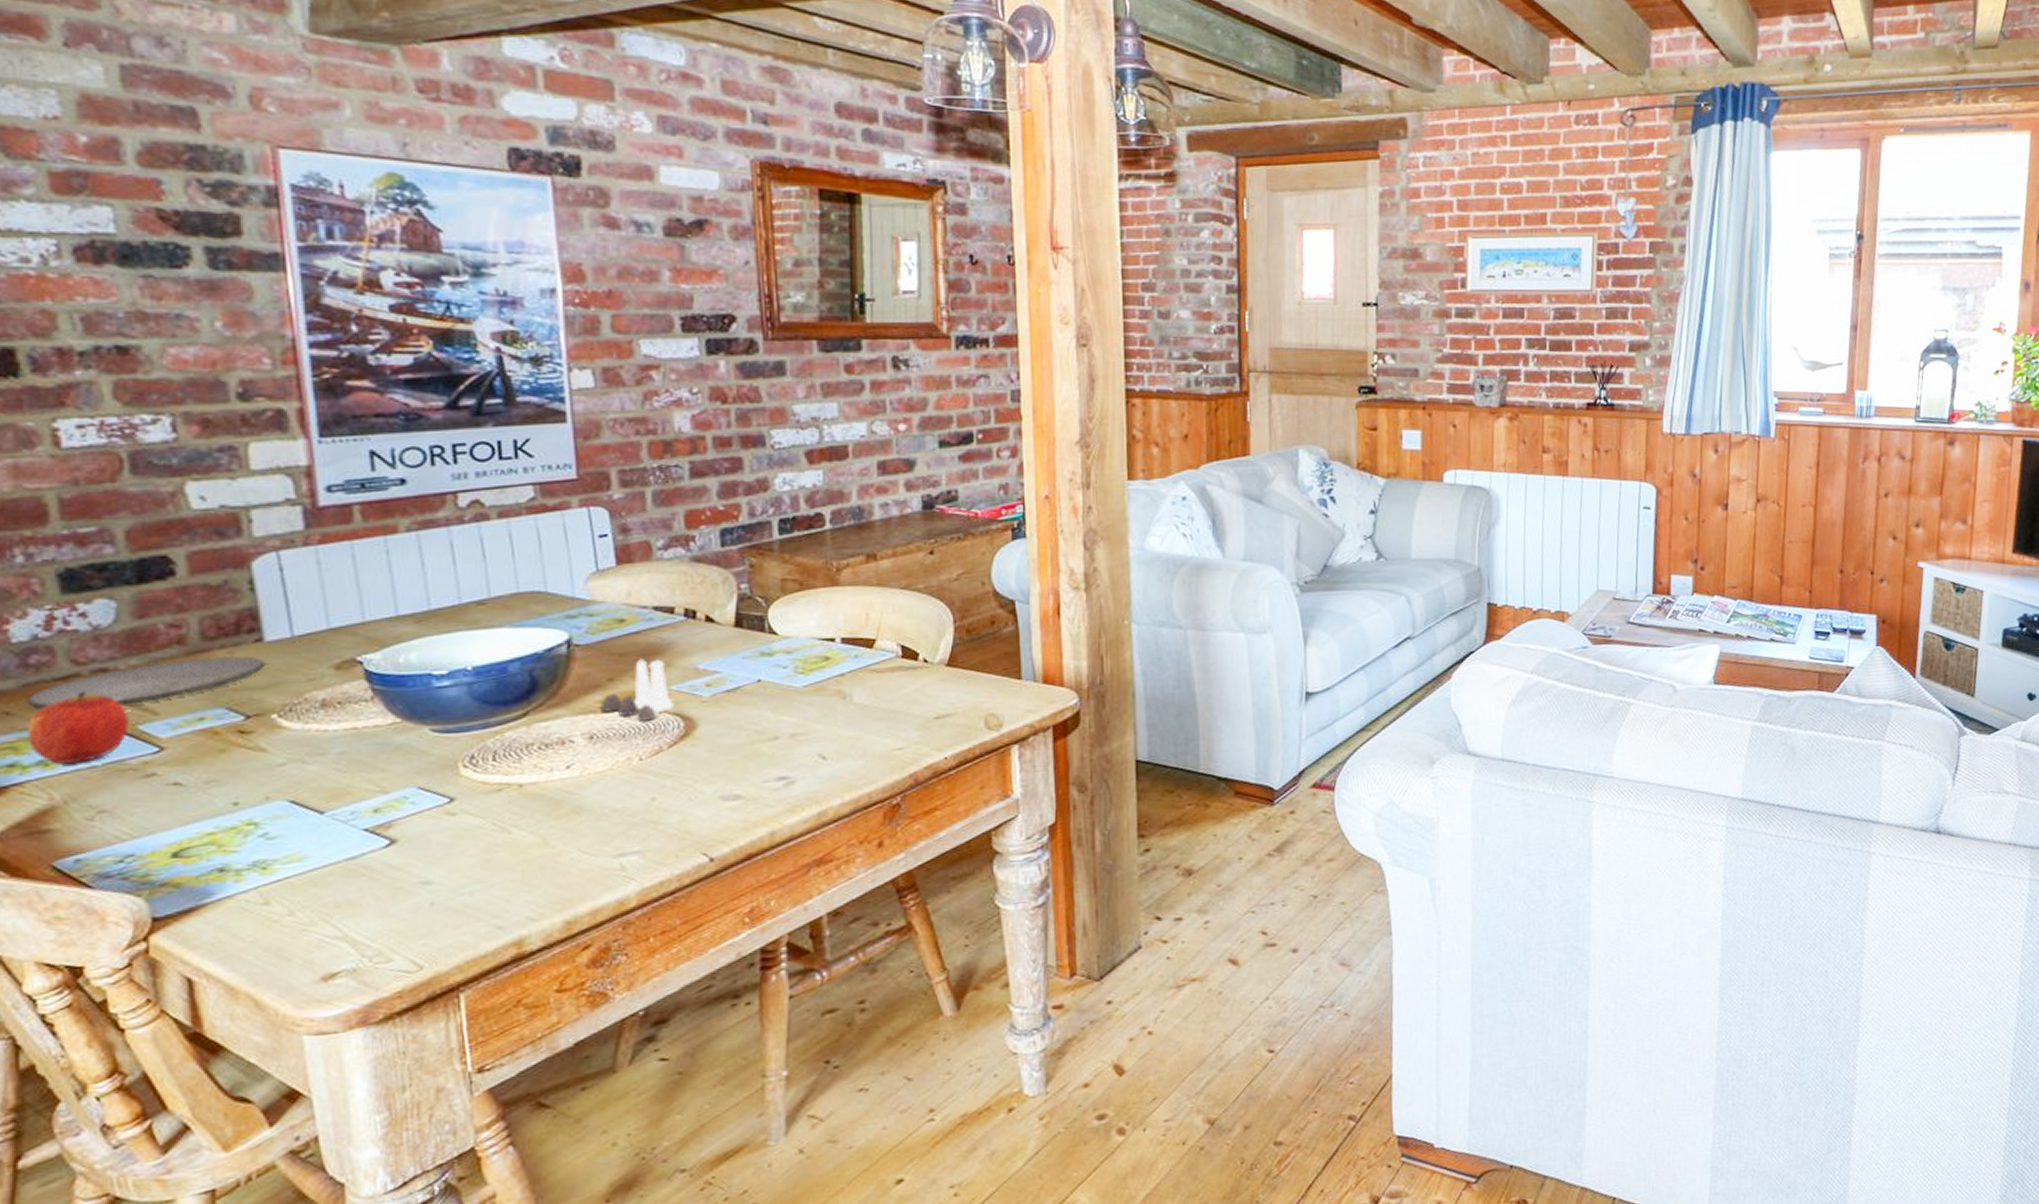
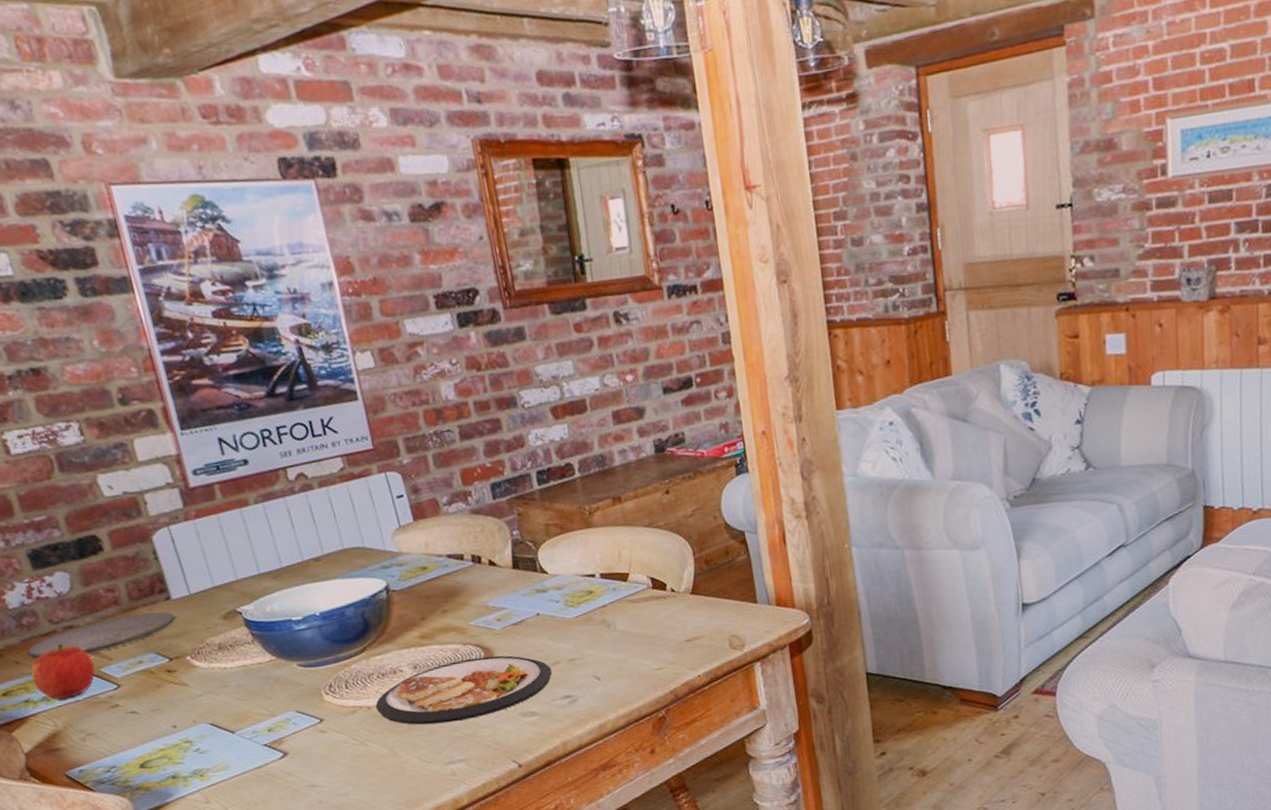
dish: none [531,727,768,808] -> present [376,655,553,725]
salt and pepper shaker set: present [599,658,674,721] -> none [417,599,474,652]

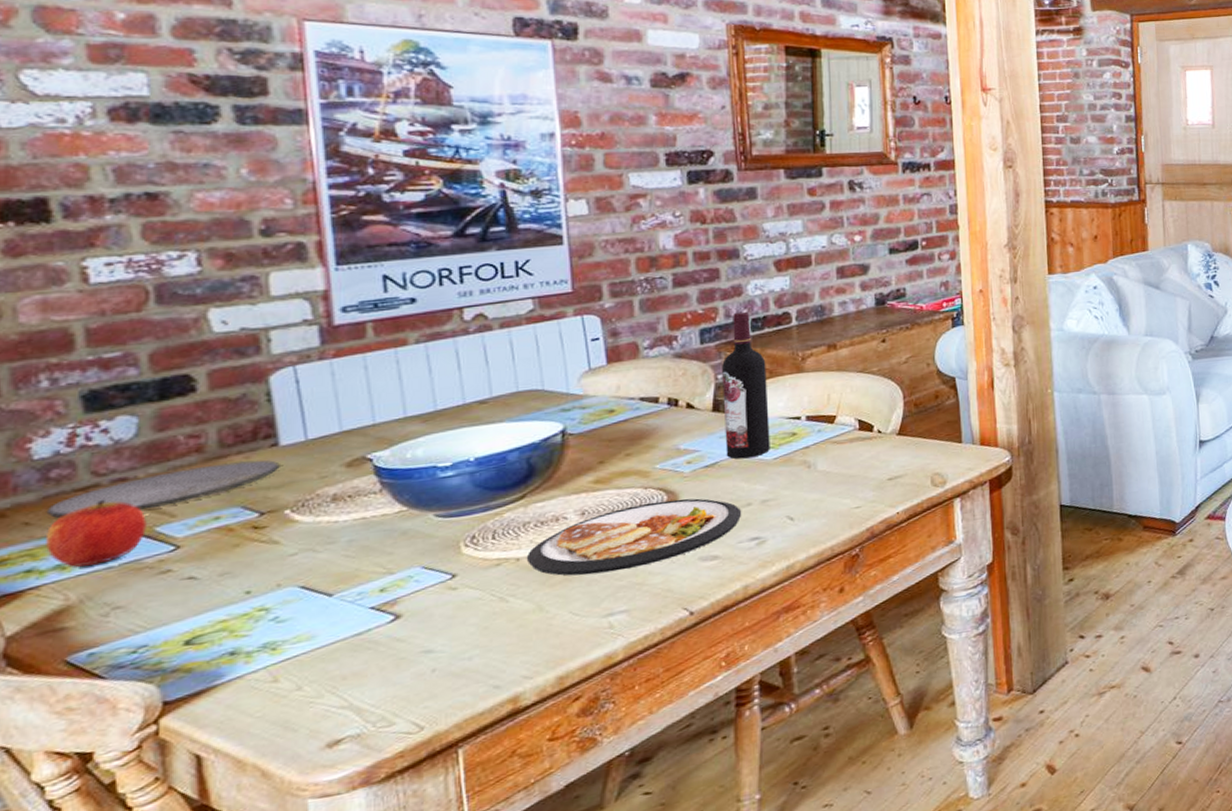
wine bottle: none [515,463,570,618] -> present [722,311,770,459]

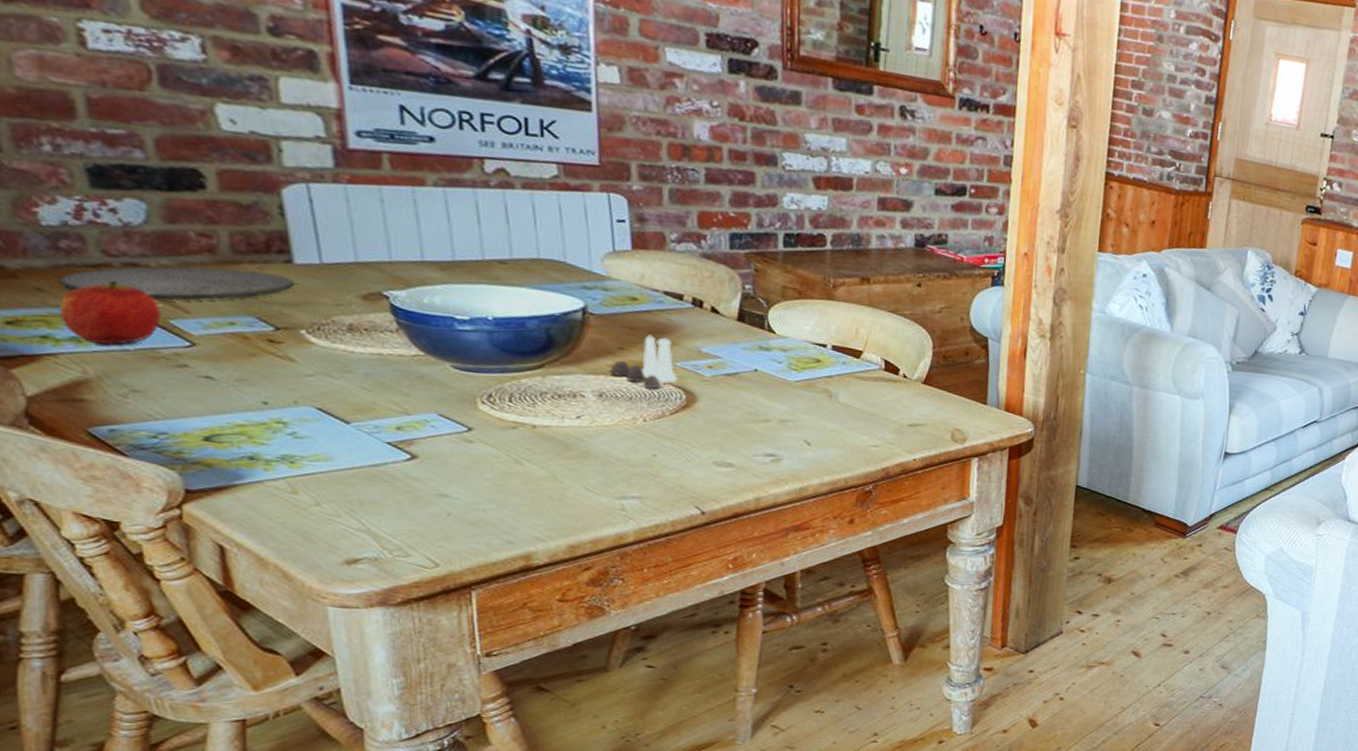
dish: present [527,498,742,576] -> none [543,398,760,459]
salt and pepper shaker set: none [590,442,658,497] -> present [609,335,677,389]
wine bottle: present [722,311,770,459] -> none [748,223,796,376]

